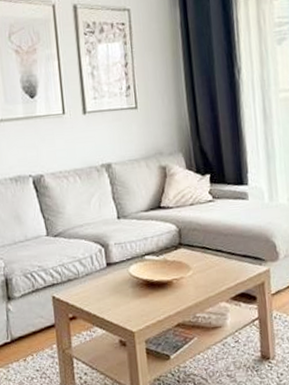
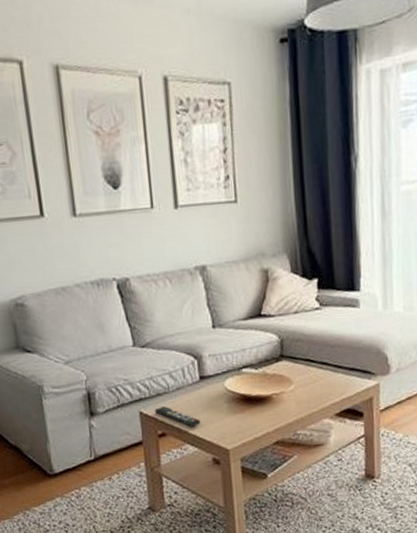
remote control: none [65,291,108,310] -> present [154,406,201,427]

